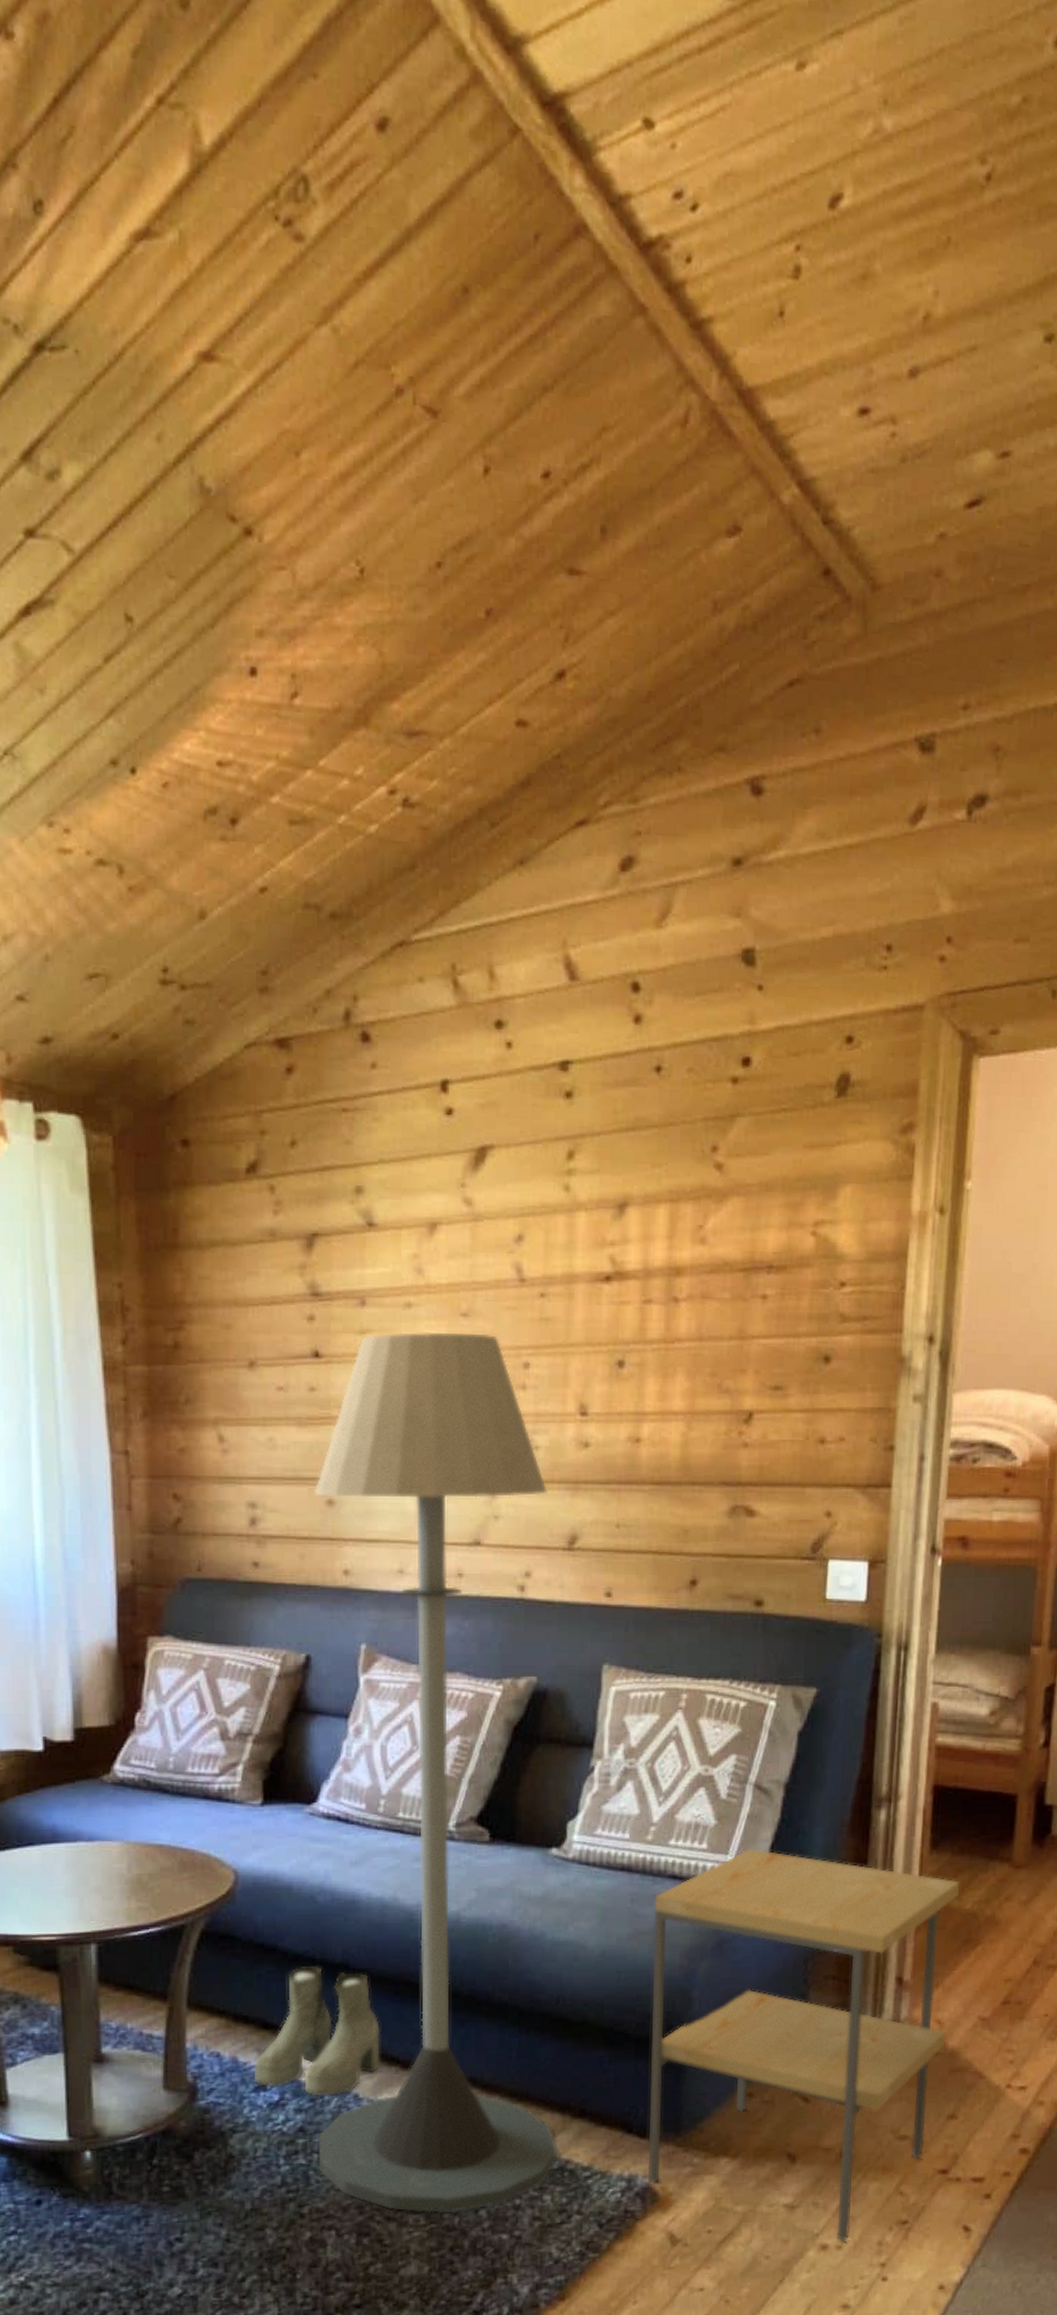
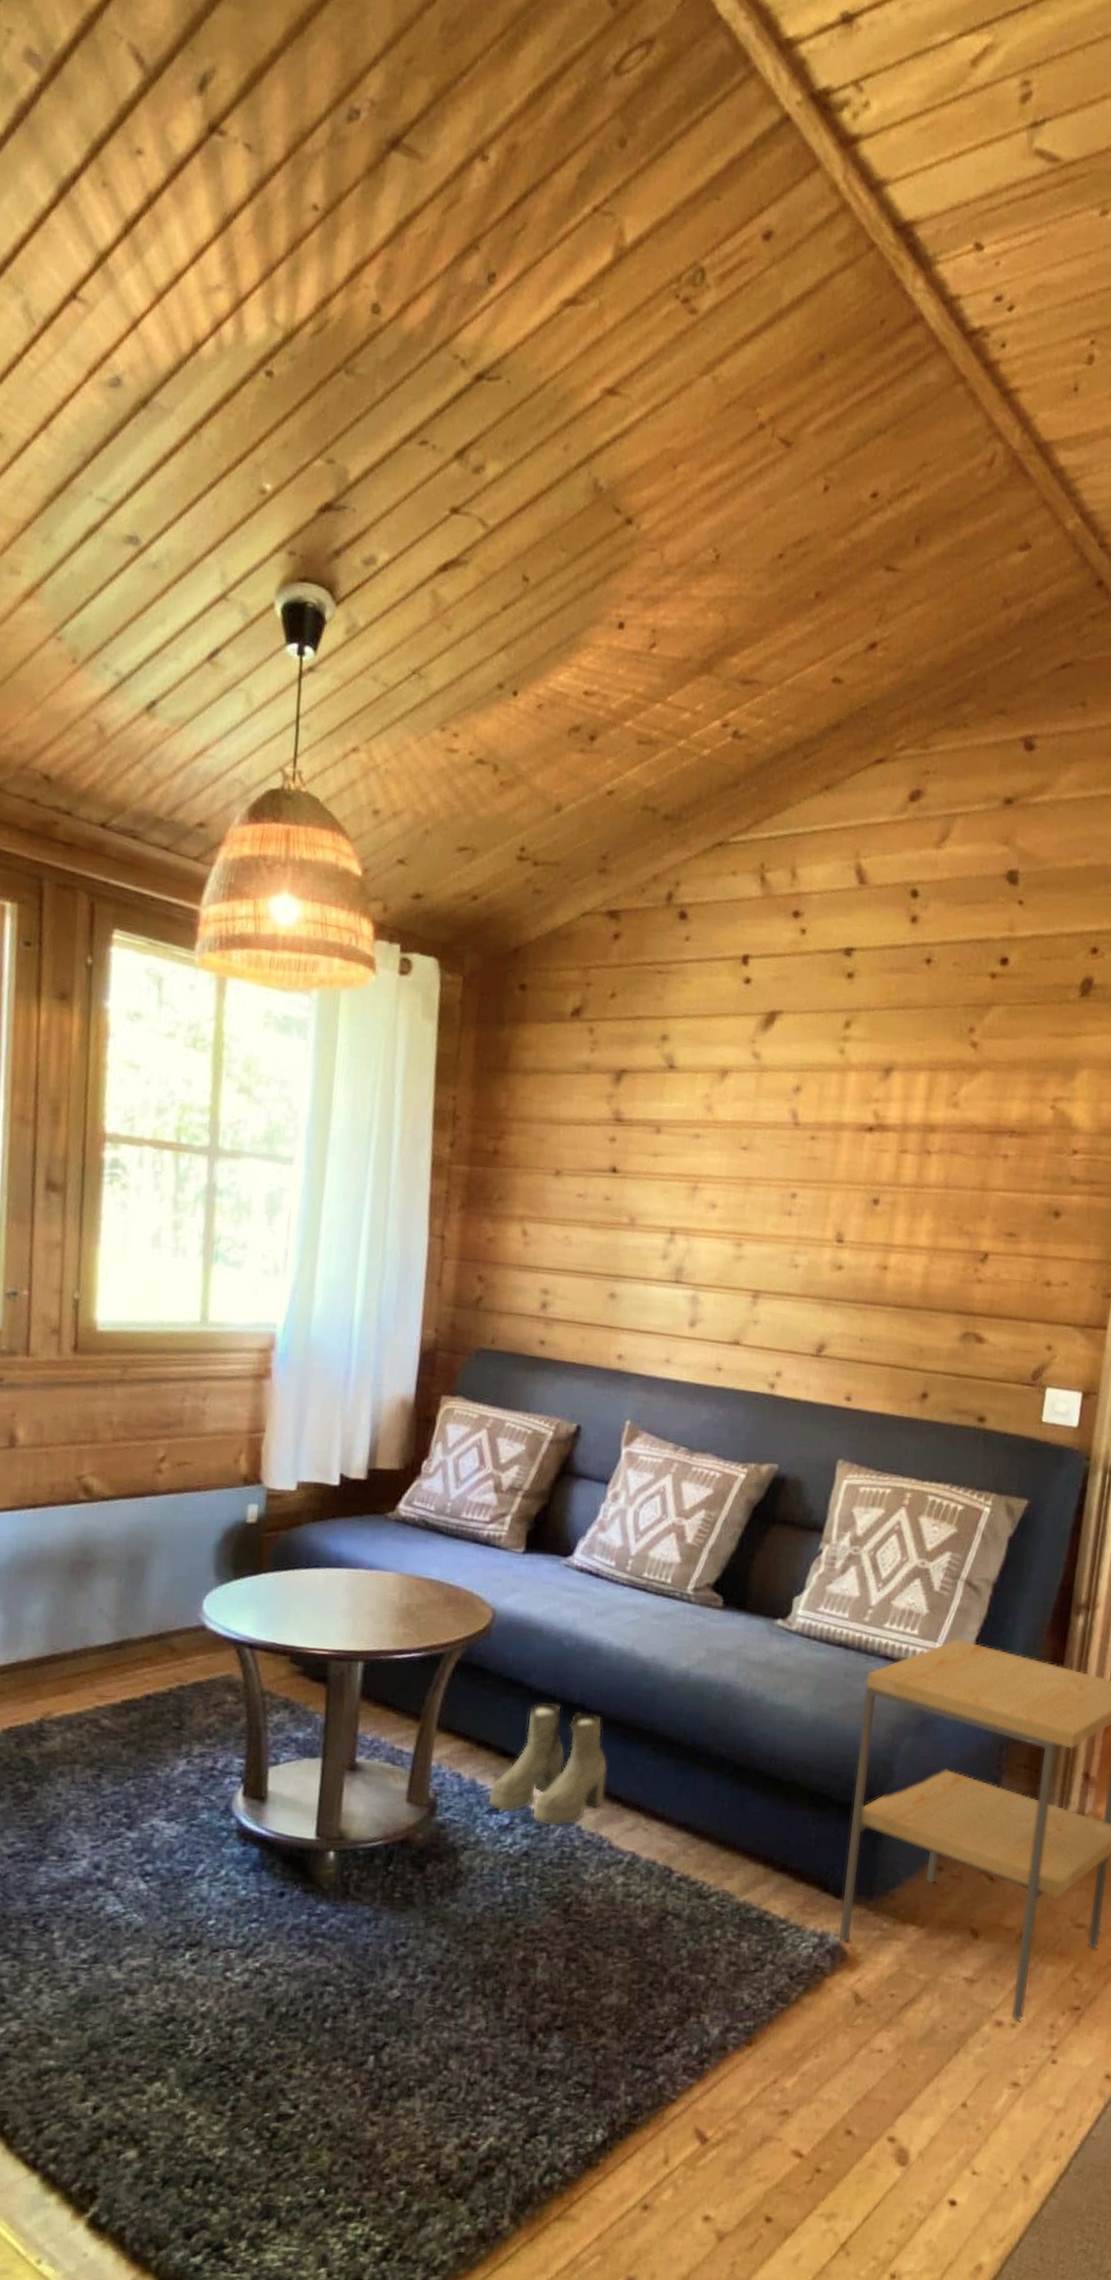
floor lamp: present [313,1331,558,2214] -> none [537,1157,802,1949]

